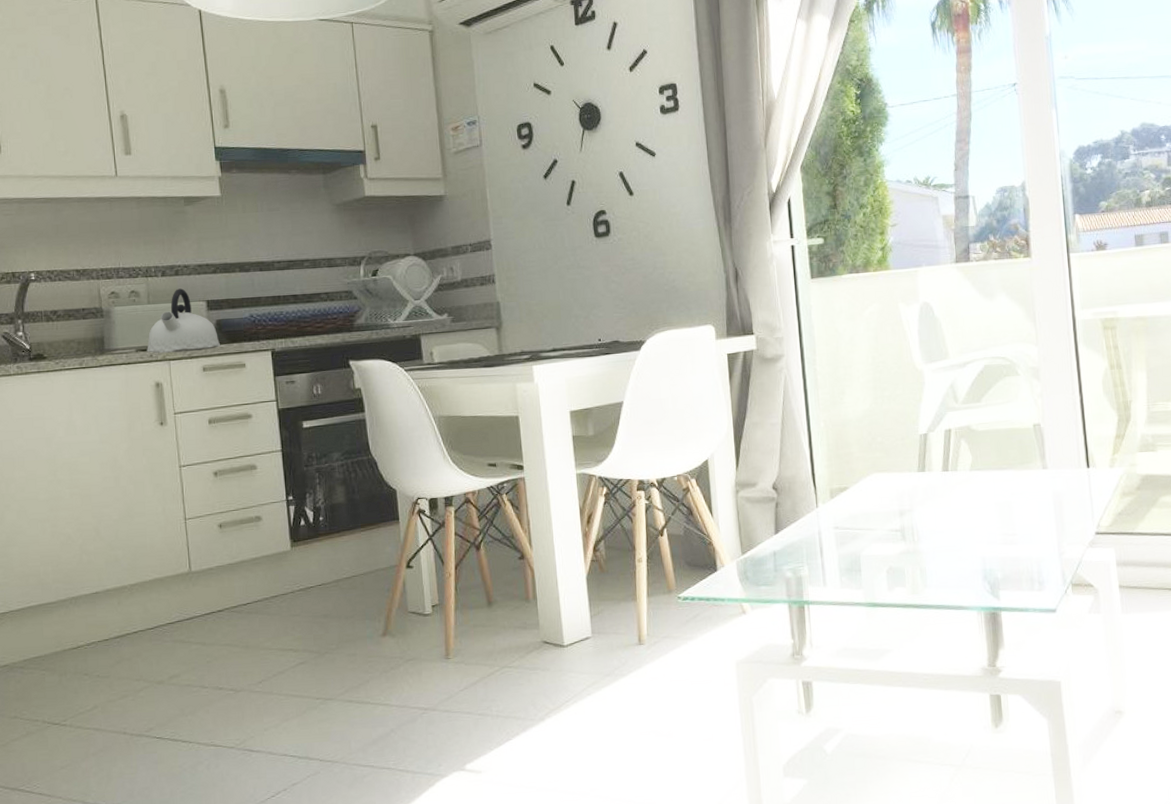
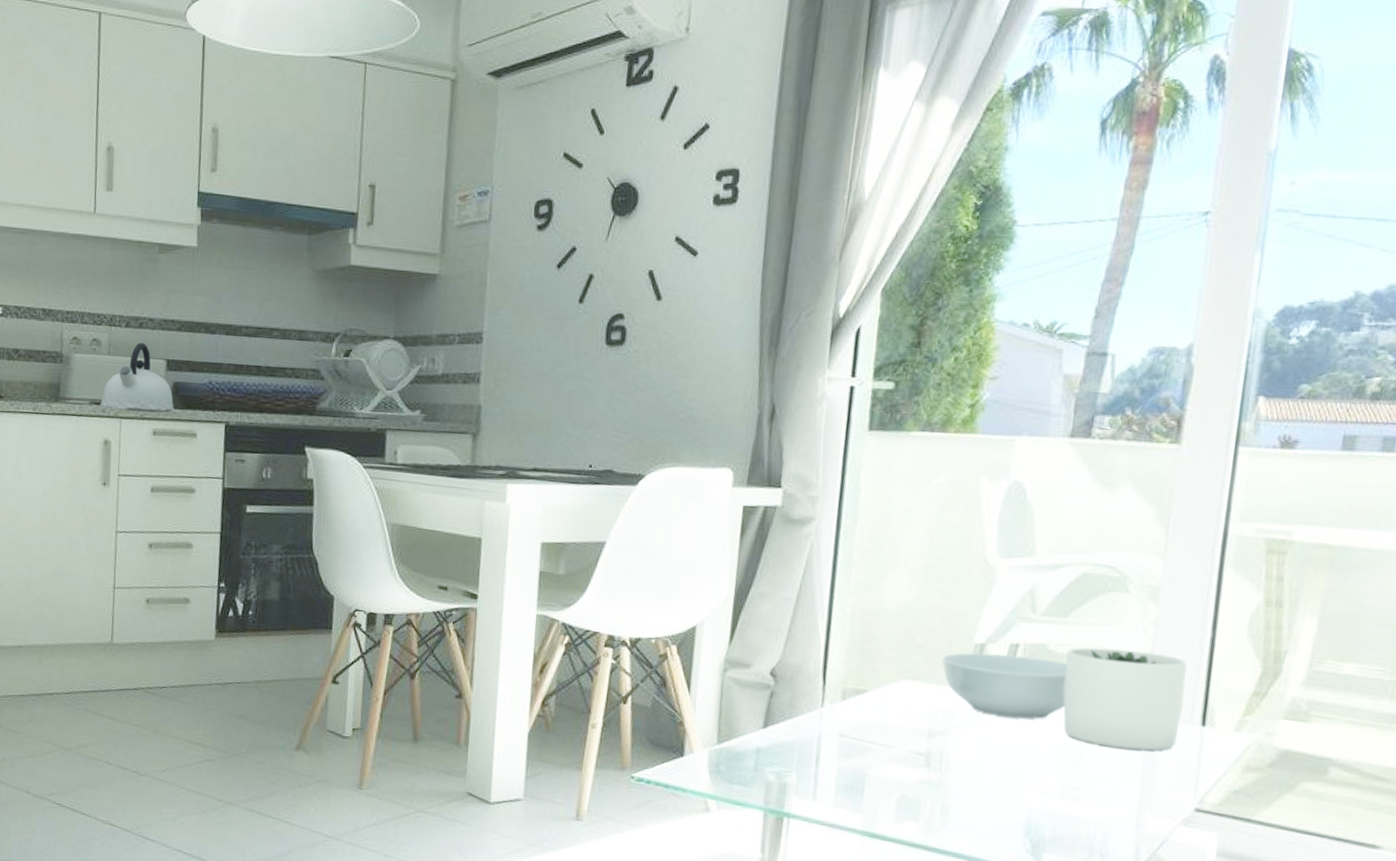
bowl: none [898,437,992,489] -> present [941,653,1067,719]
planter: none [986,418,1073,498] -> present [1063,647,1187,751]

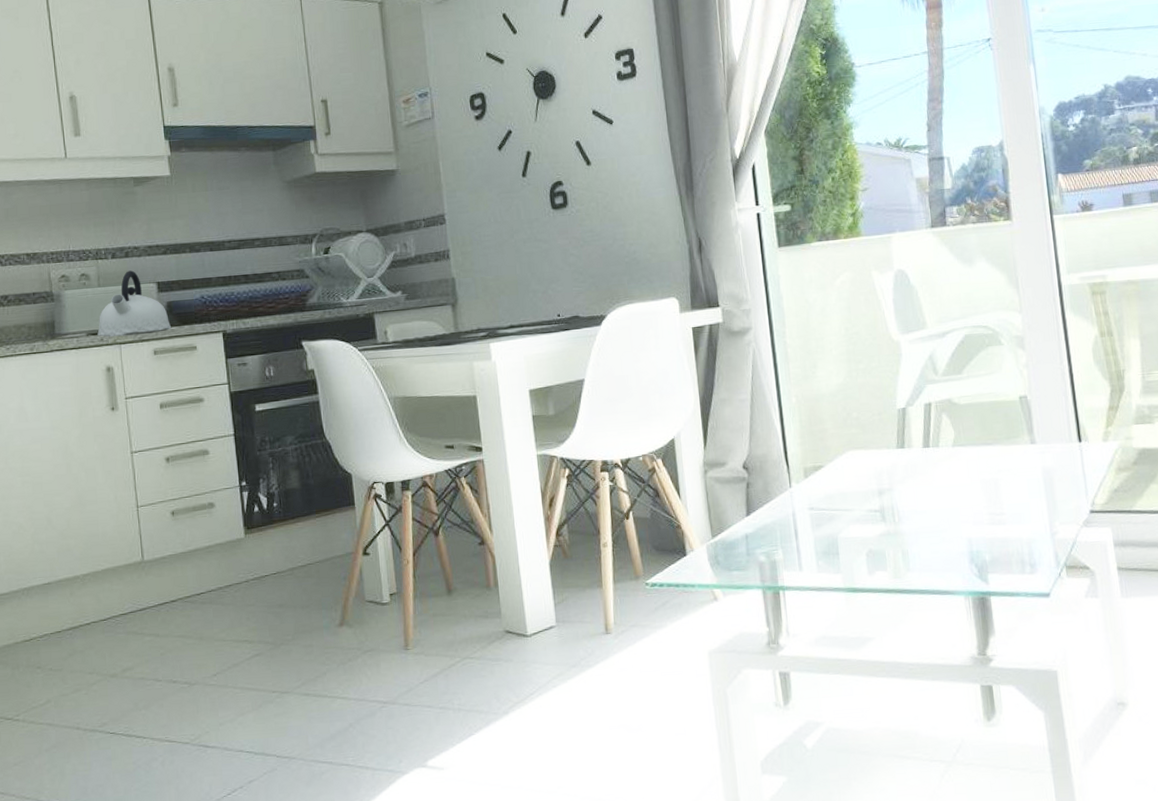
bowl: present [941,653,1067,719] -> none [875,411,977,466]
planter: present [1063,647,1187,751] -> none [968,390,1064,475]

